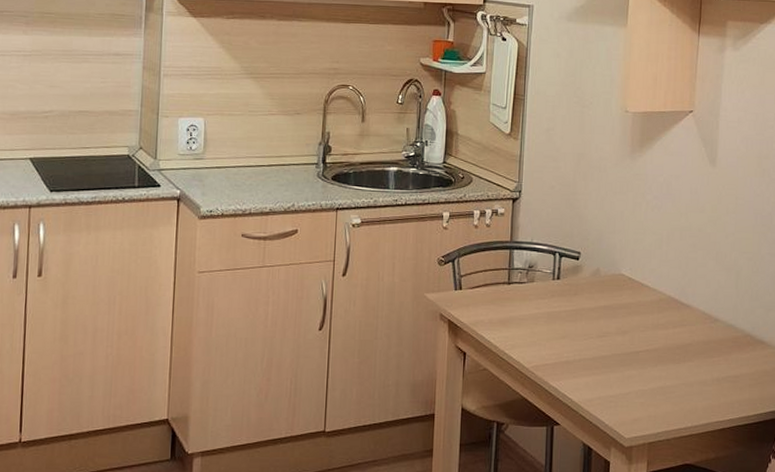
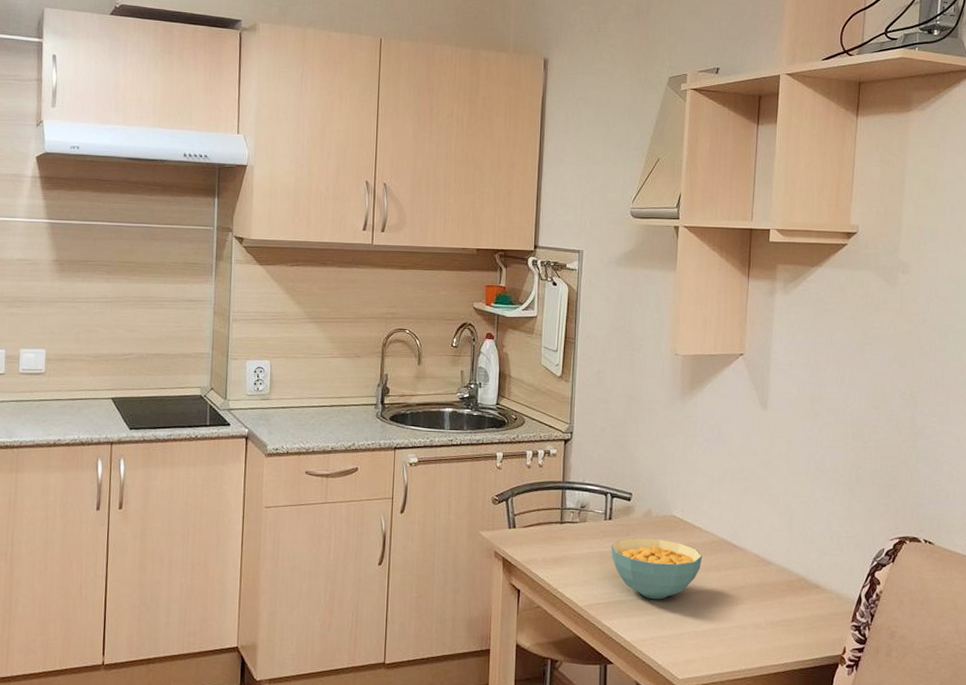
cereal bowl: none [559,297,651,359] -> present [611,537,703,600]

